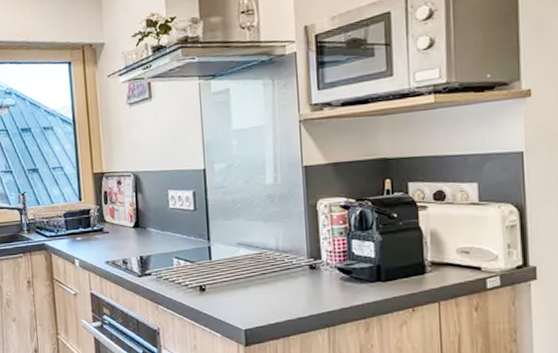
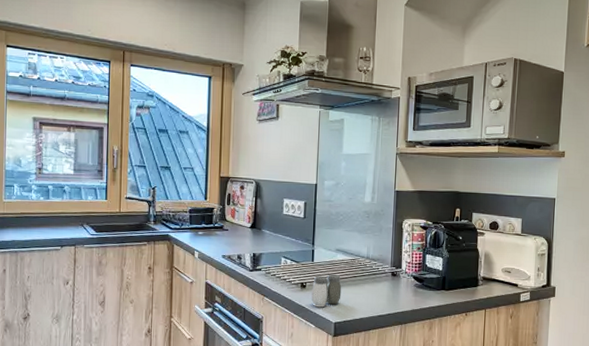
salt and pepper shaker: none [213,272,250,313] -> present [311,274,342,308]

